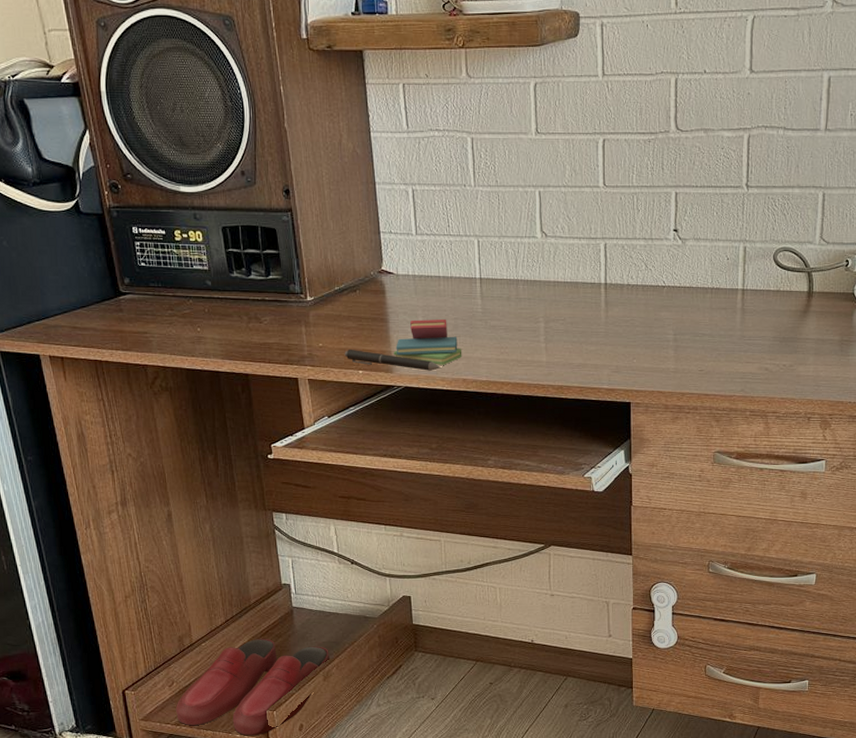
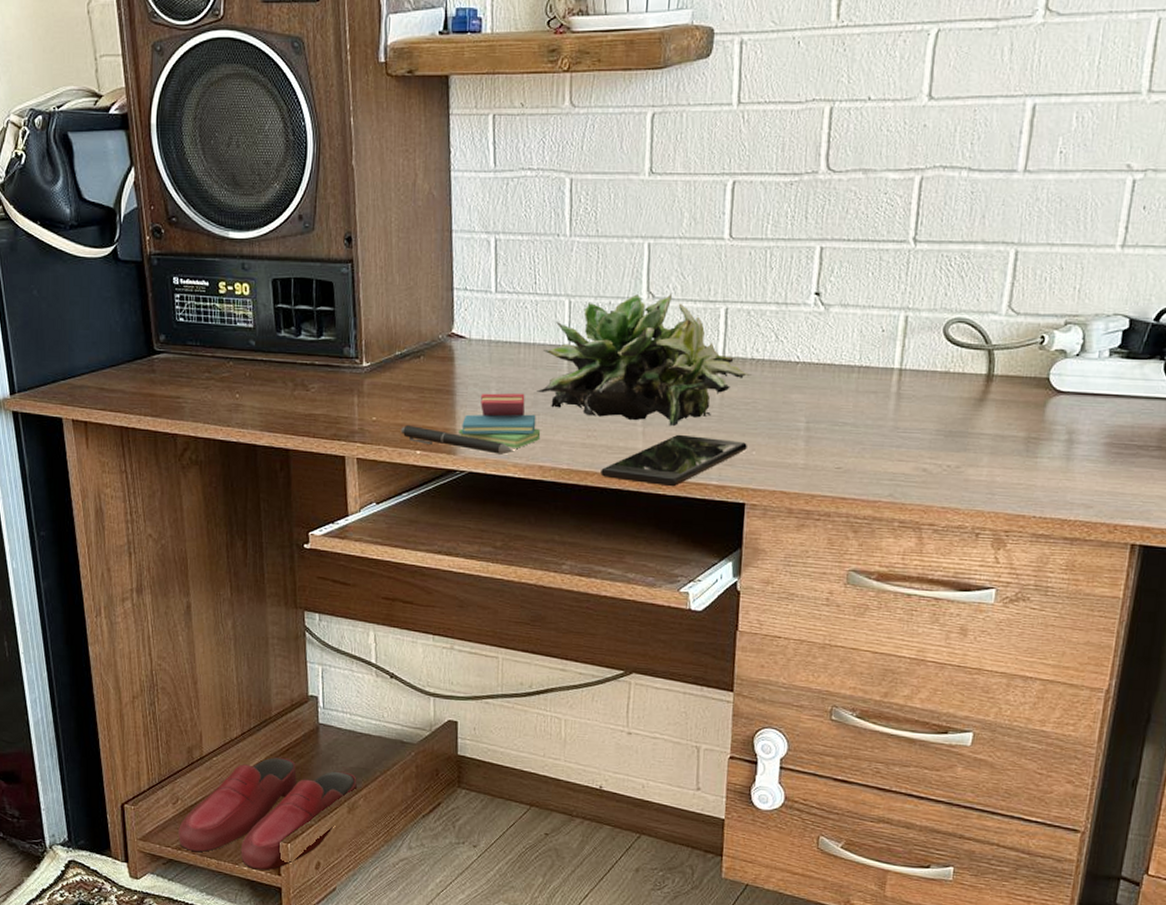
succulent plant: none [456,233,629,342] -> present [537,294,752,427]
smartphone: none [514,348,629,392] -> present [601,434,747,487]

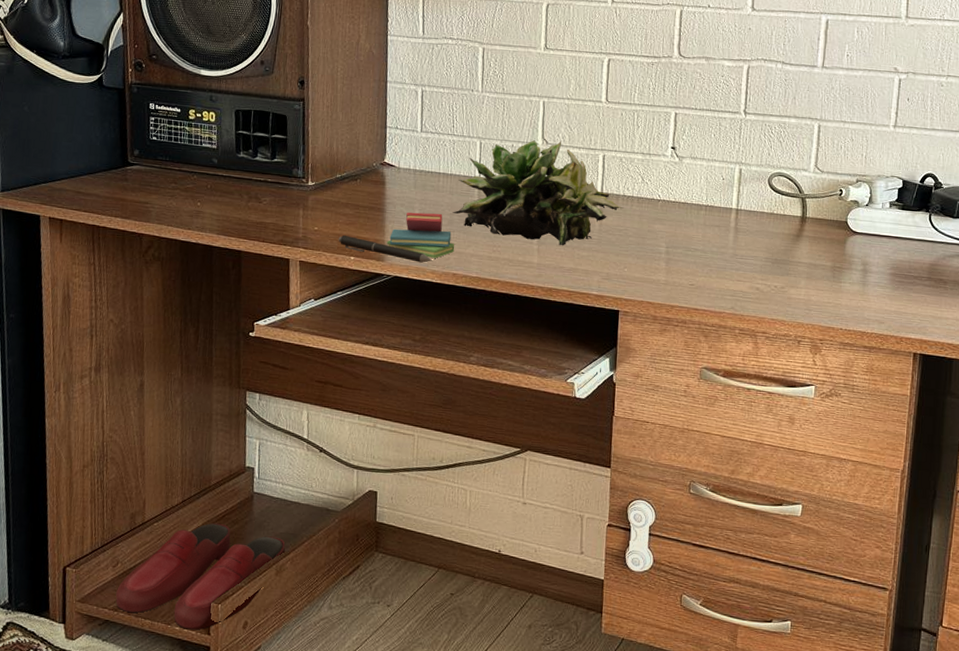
smartphone: present [601,434,747,487] -> none [503,252,621,295]

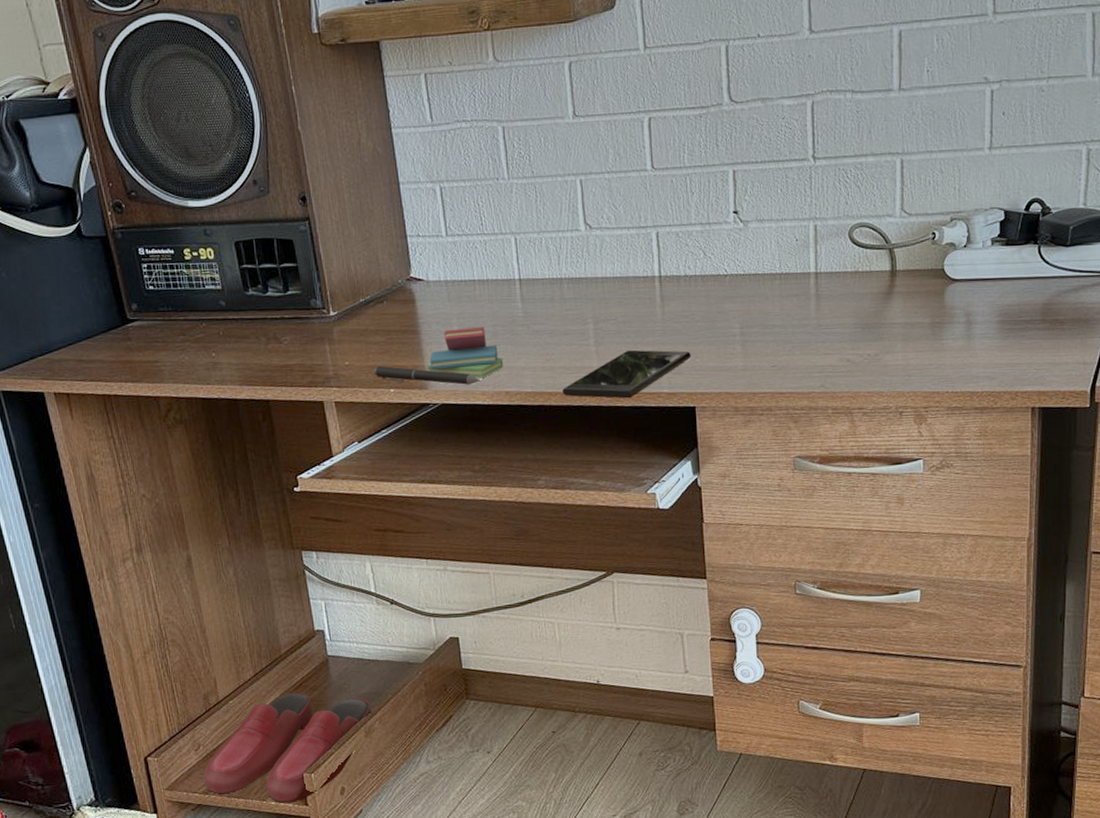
succulent plant: present [452,140,624,246] -> none [495,224,687,344]
smartphone: none [503,252,621,295] -> present [562,350,691,399]

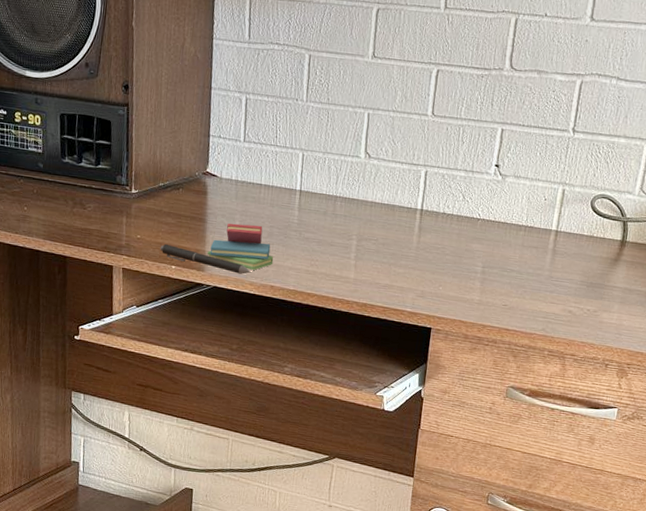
smartphone: present [562,350,691,399] -> none [319,268,436,311]

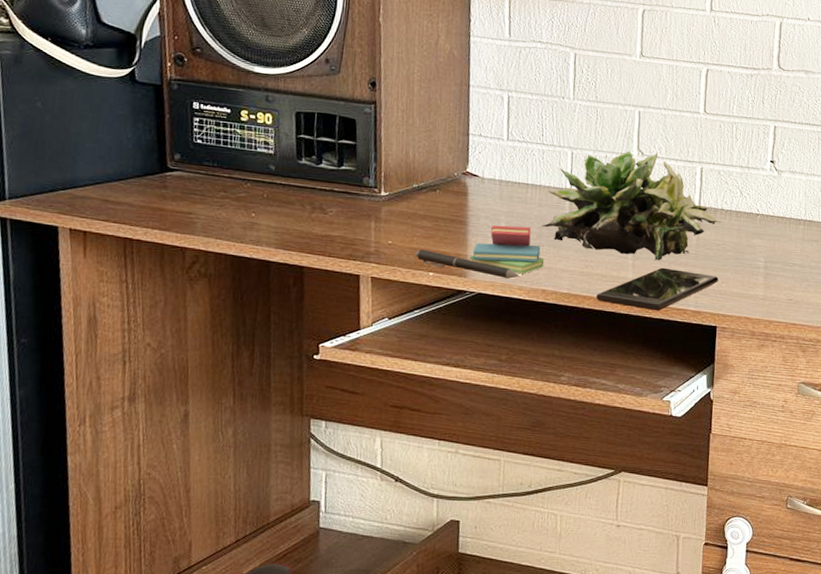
succulent plant: none [272,153,443,262] -> present [541,151,722,261]
smartphone: none [319,268,436,311] -> present [596,267,718,311]

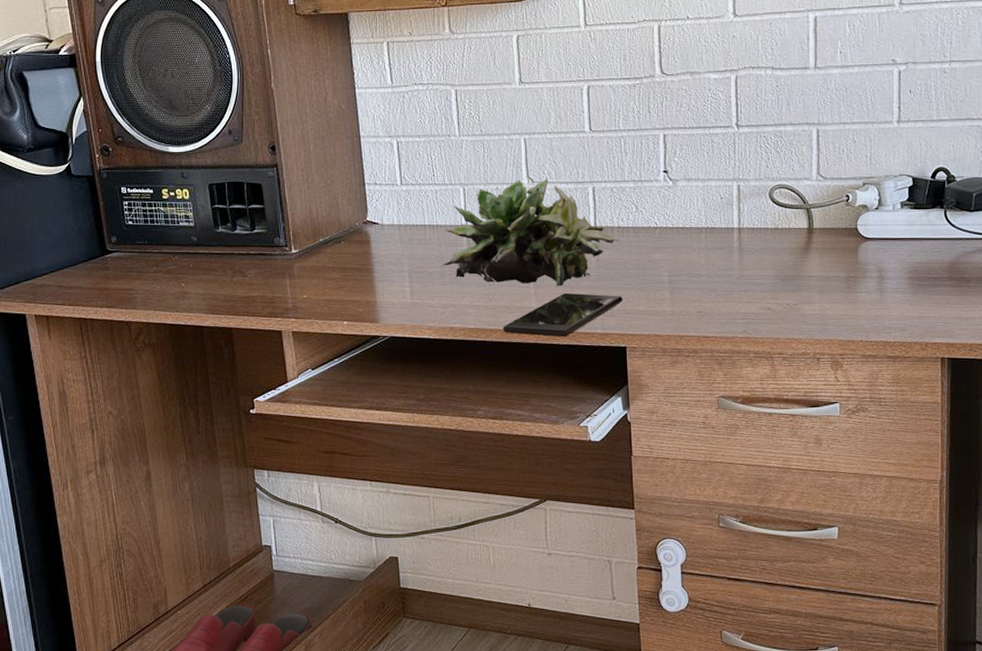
pen: present [415,249,520,279] -> none [328,300,427,320]
sticky notes: present [469,225,544,274] -> none [379,268,449,314]

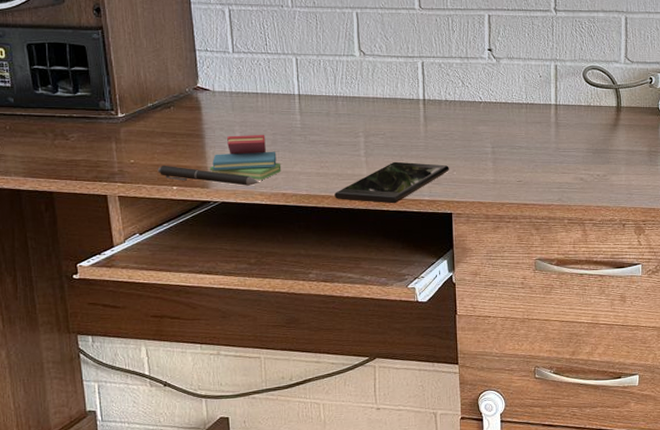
pen: none [328,300,427,320] -> present [157,165,259,186]
sticky notes: none [379,268,449,314] -> present [210,135,282,180]
succulent plant: present [443,178,620,287] -> none [275,52,447,156]

